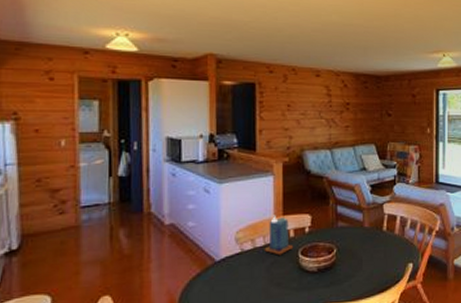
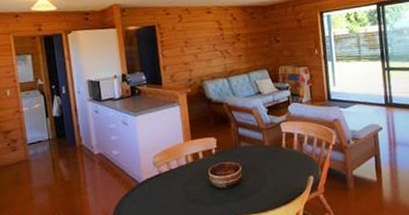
candle: present [264,215,294,255] -> none [178,140,204,175]

